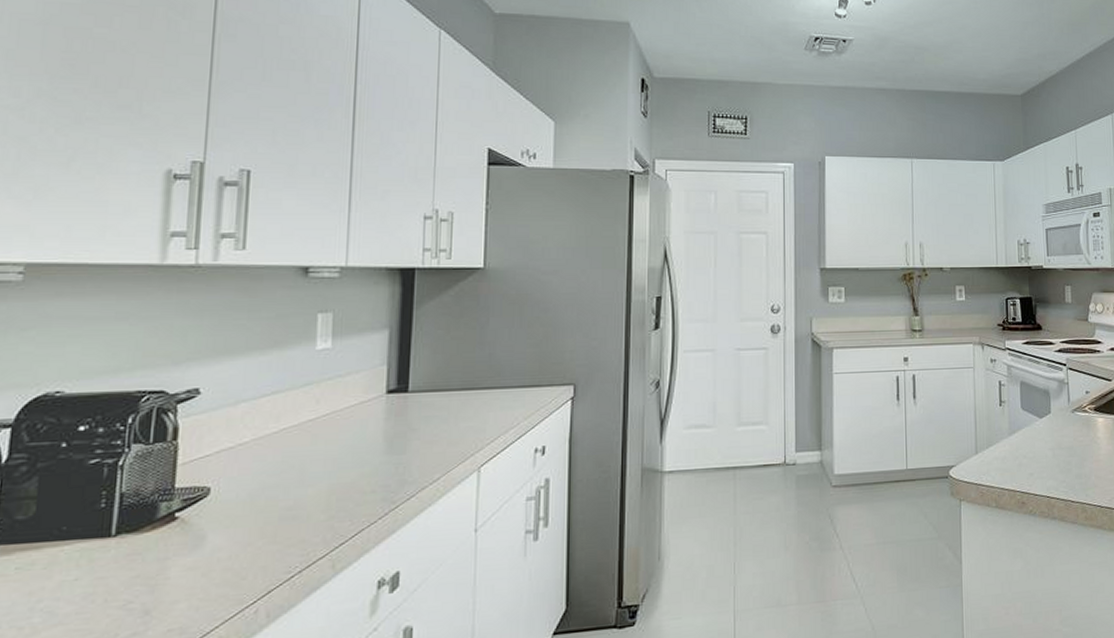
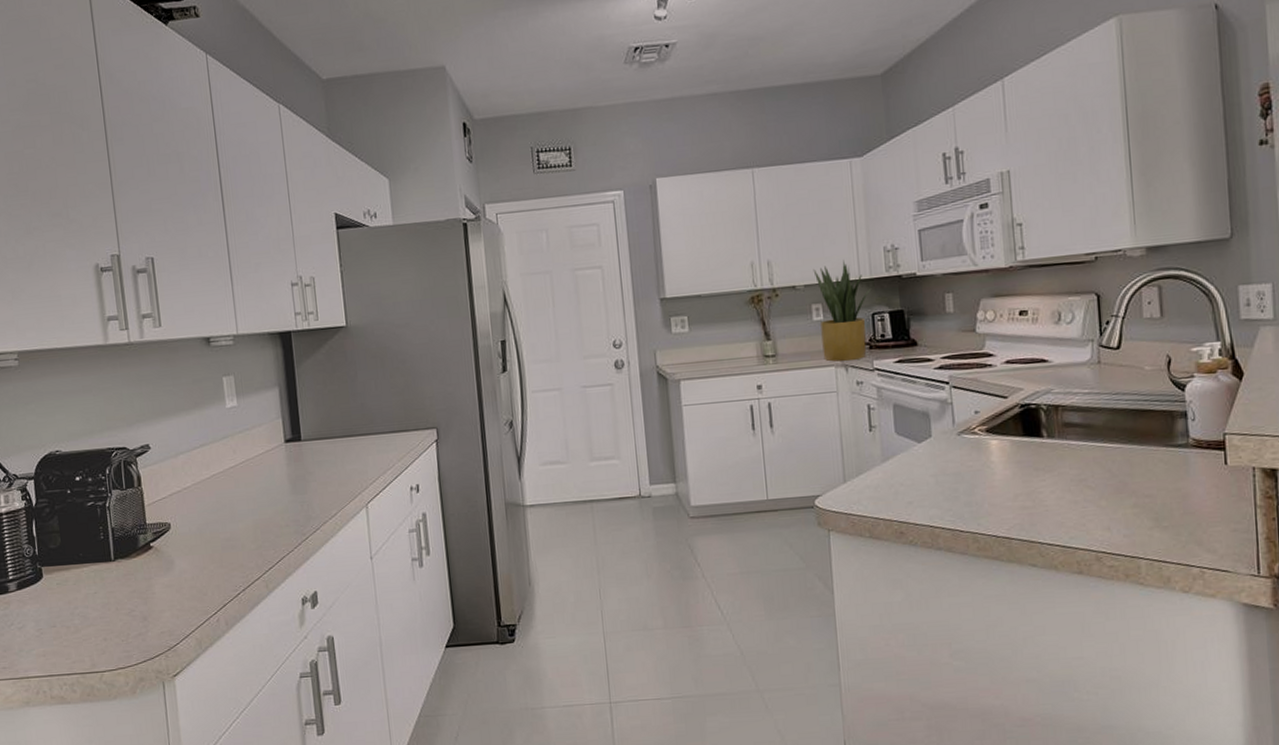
planter: none [958,248,1007,340] -> present [813,259,872,362]

